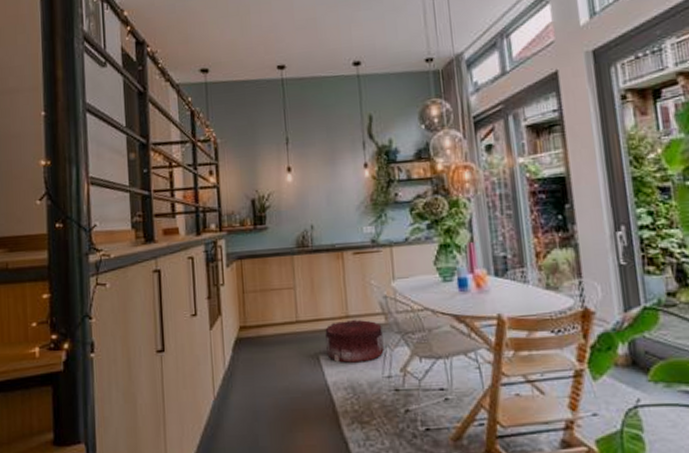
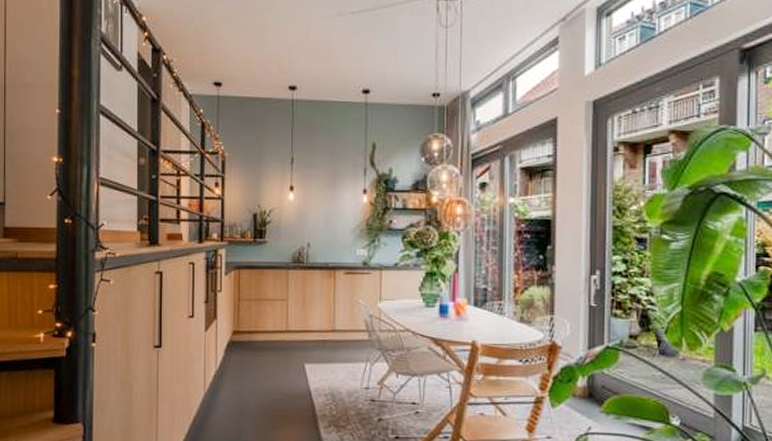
pouf: present [325,319,384,363] -> none [312,333,365,373]

